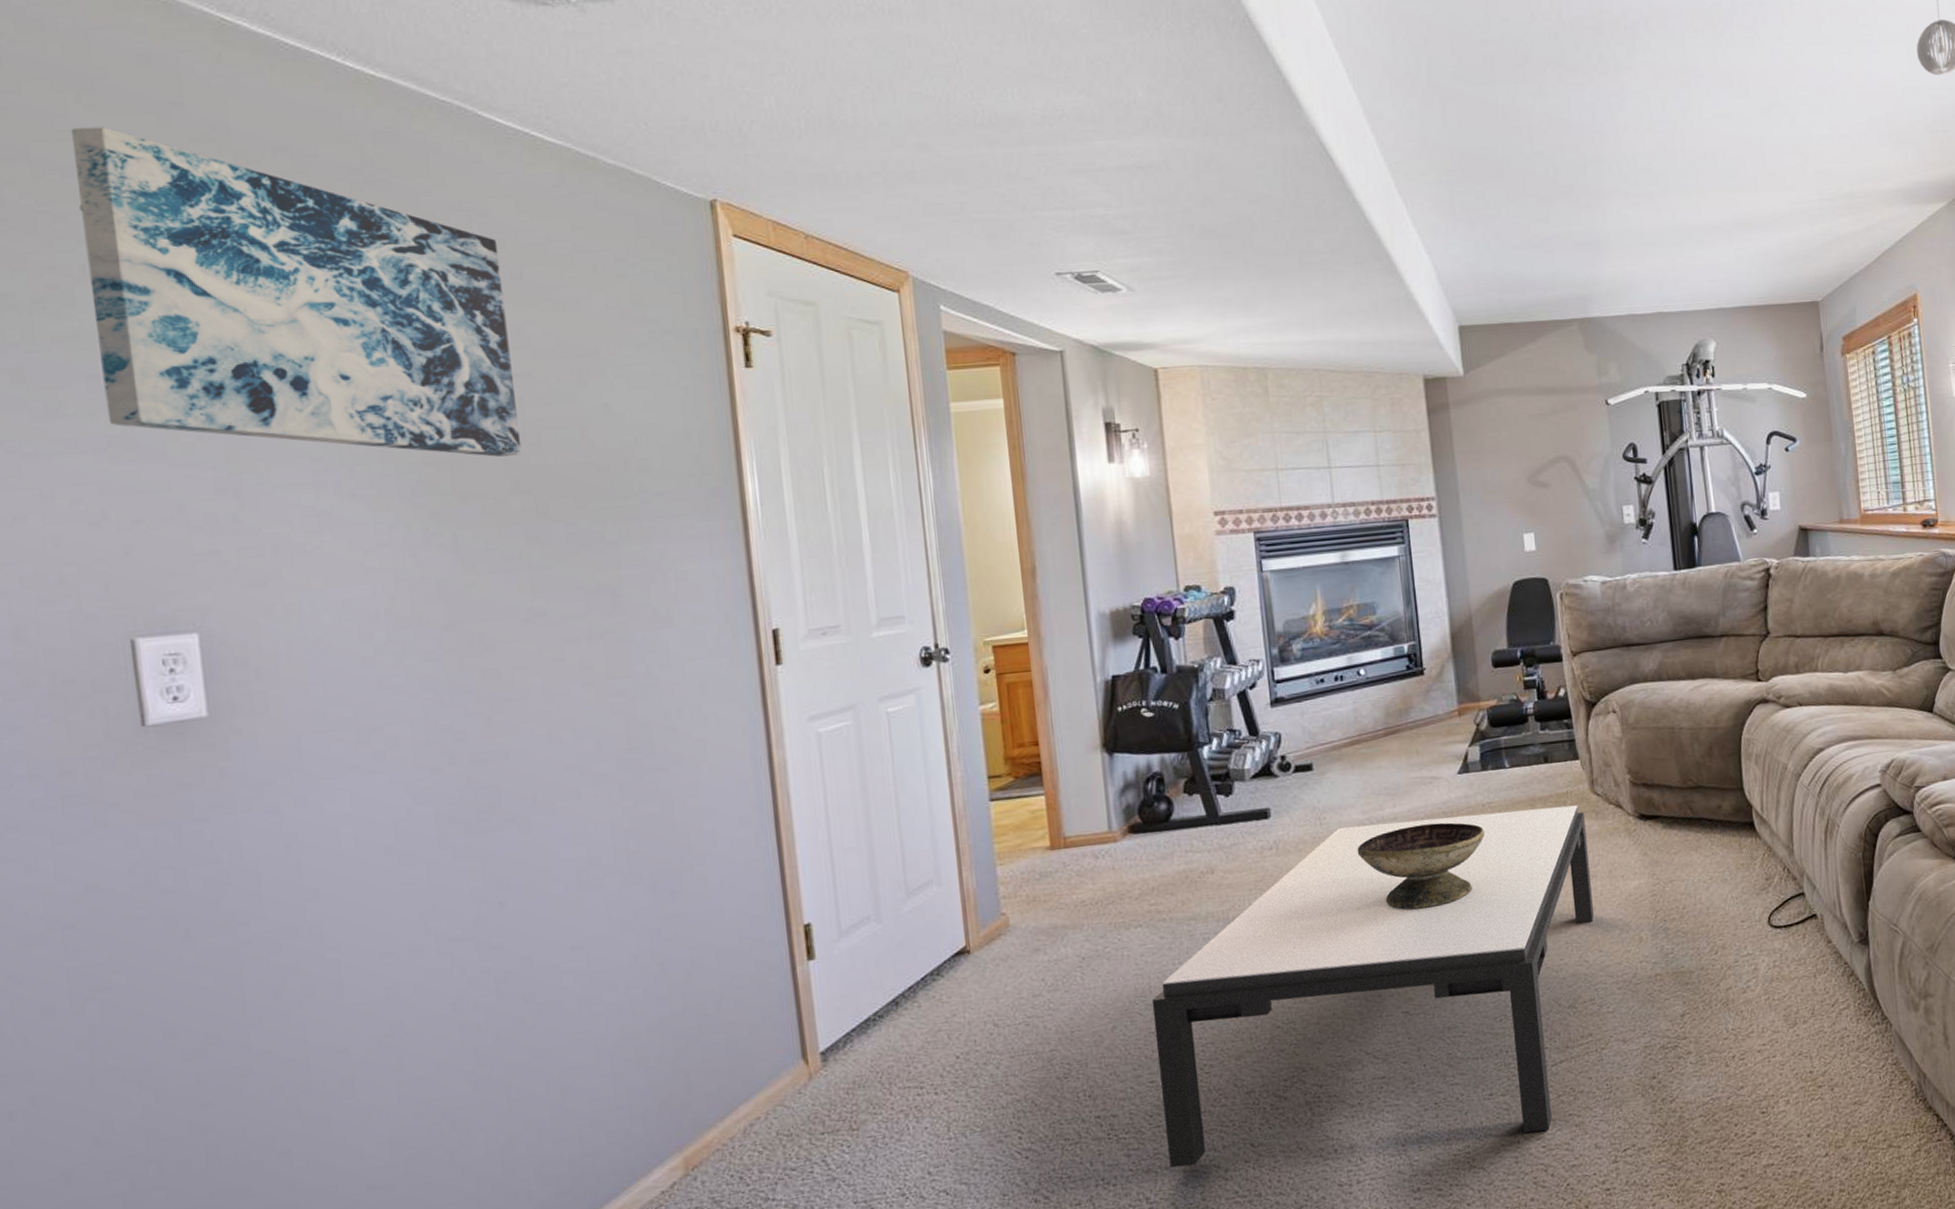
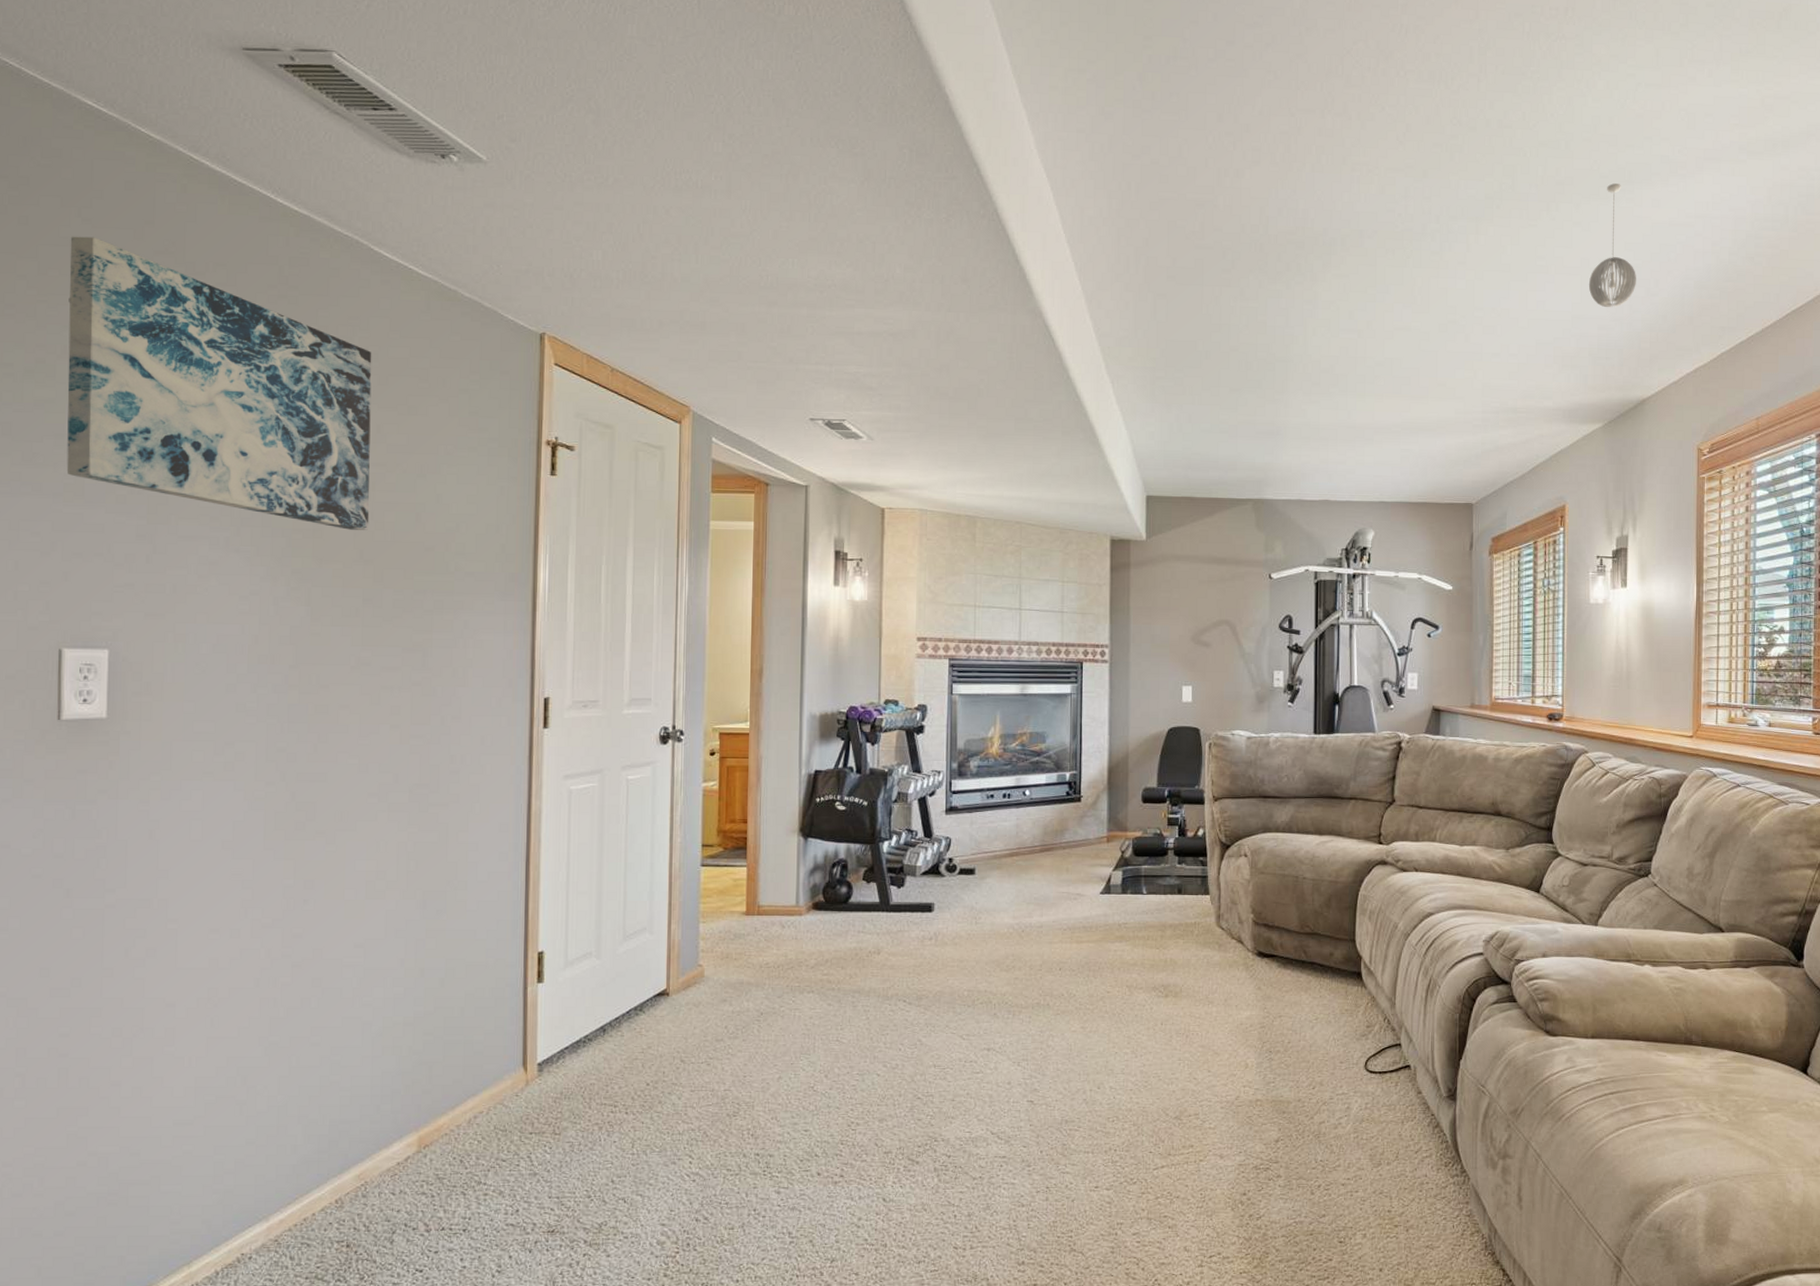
coffee table: present [1151,805,1594,1168] -> none [812,928,1208,1227]
decorative bowl: present [1357,822,1486,910] -> none [1004,935,1119,1010]

